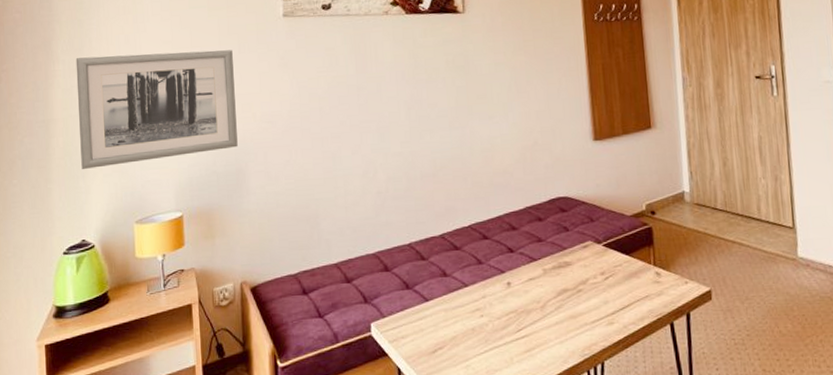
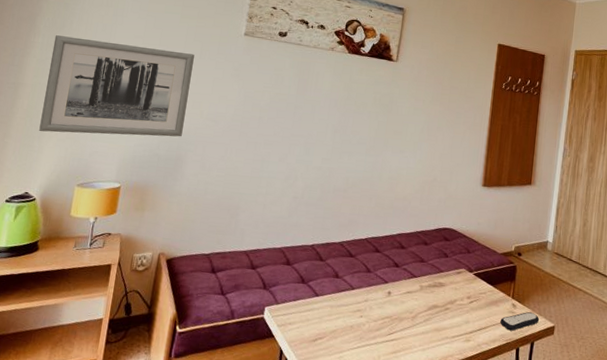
remote control: none [645,278,692,304] -> present [500,312,540,331]

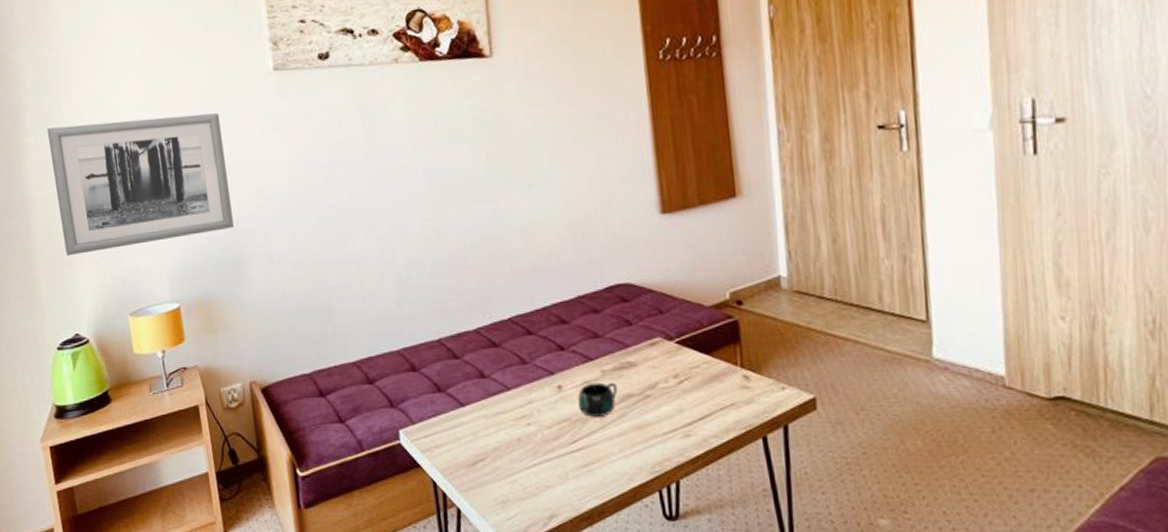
mug: none [399,293,428,319] -> present [578,382,617,417]
remote control: present [500,312,540,331] -> none [729,383,790,414]

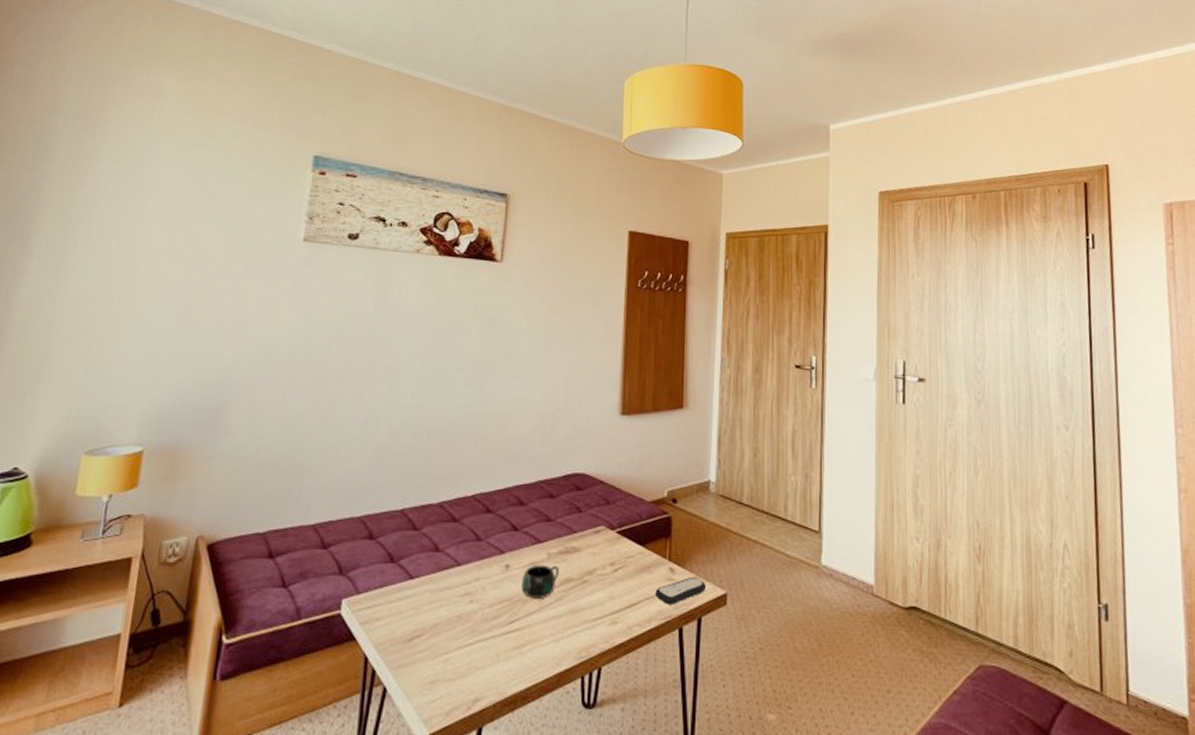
wall art: present [46,113,234,255] -> none [32,257,239,385]
remote control: none [729,383,790,414] -> present [655,578,707,605]

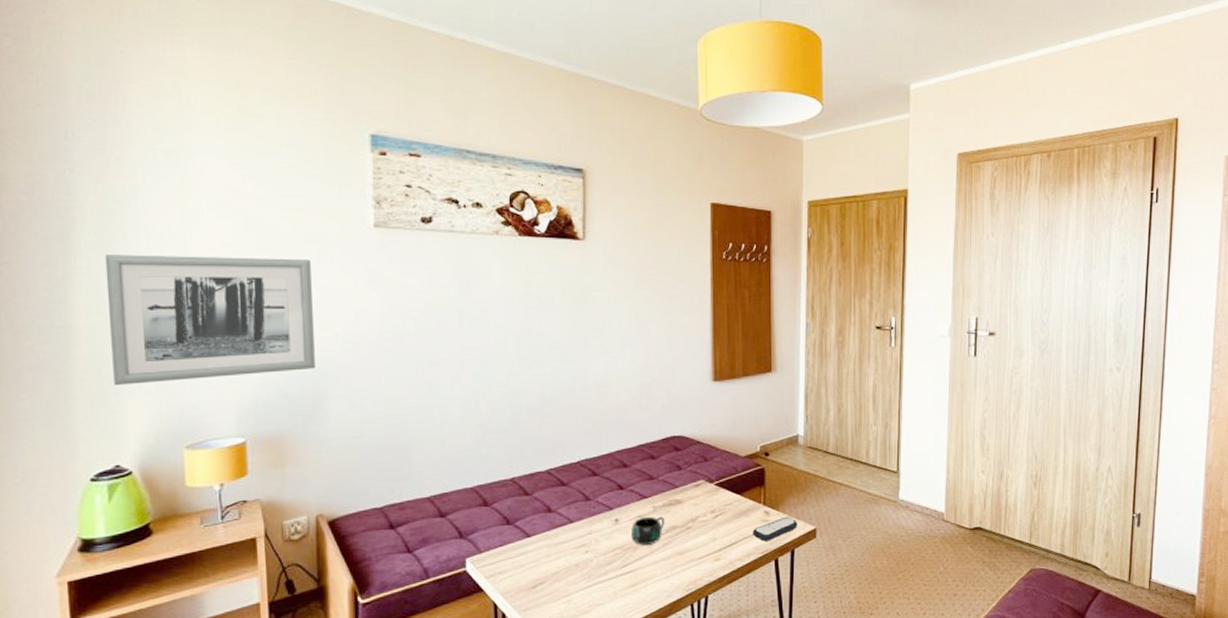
wall art: none [32,257,239,385] -> present [104,255,315,385]

